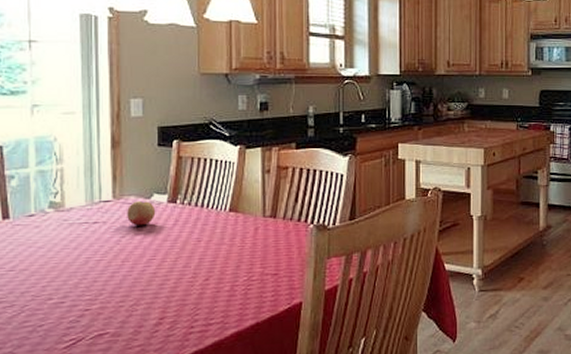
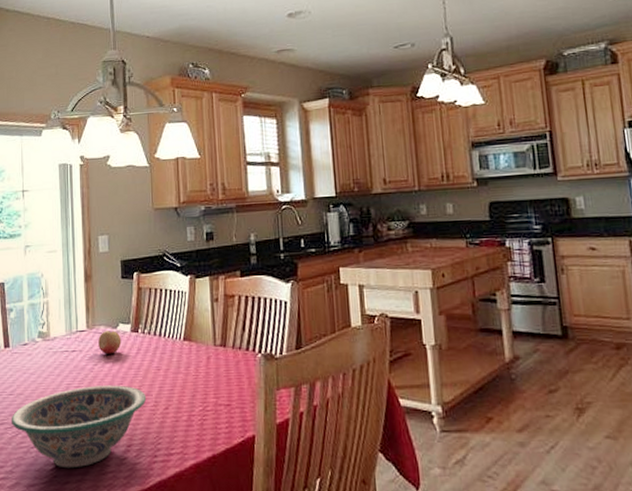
decorative bowl: none [11,257,184,346] -> present [11,385,147,469]

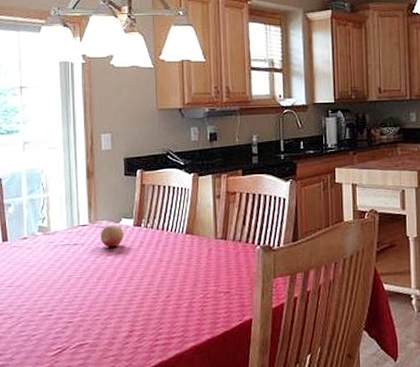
decorative bowl: present [11,385,147,469] -> none [10,276,149,354]

